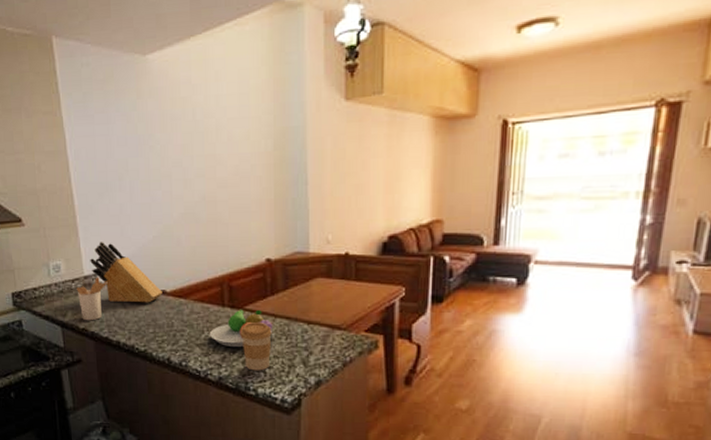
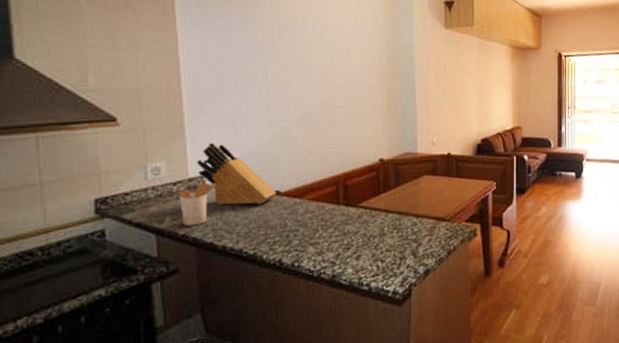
fruit bowl: present [209,309,273,348] -> none [323,206,386,245]
coffee cup: present [240,321,272,371] -> none [354,217,384,266]

